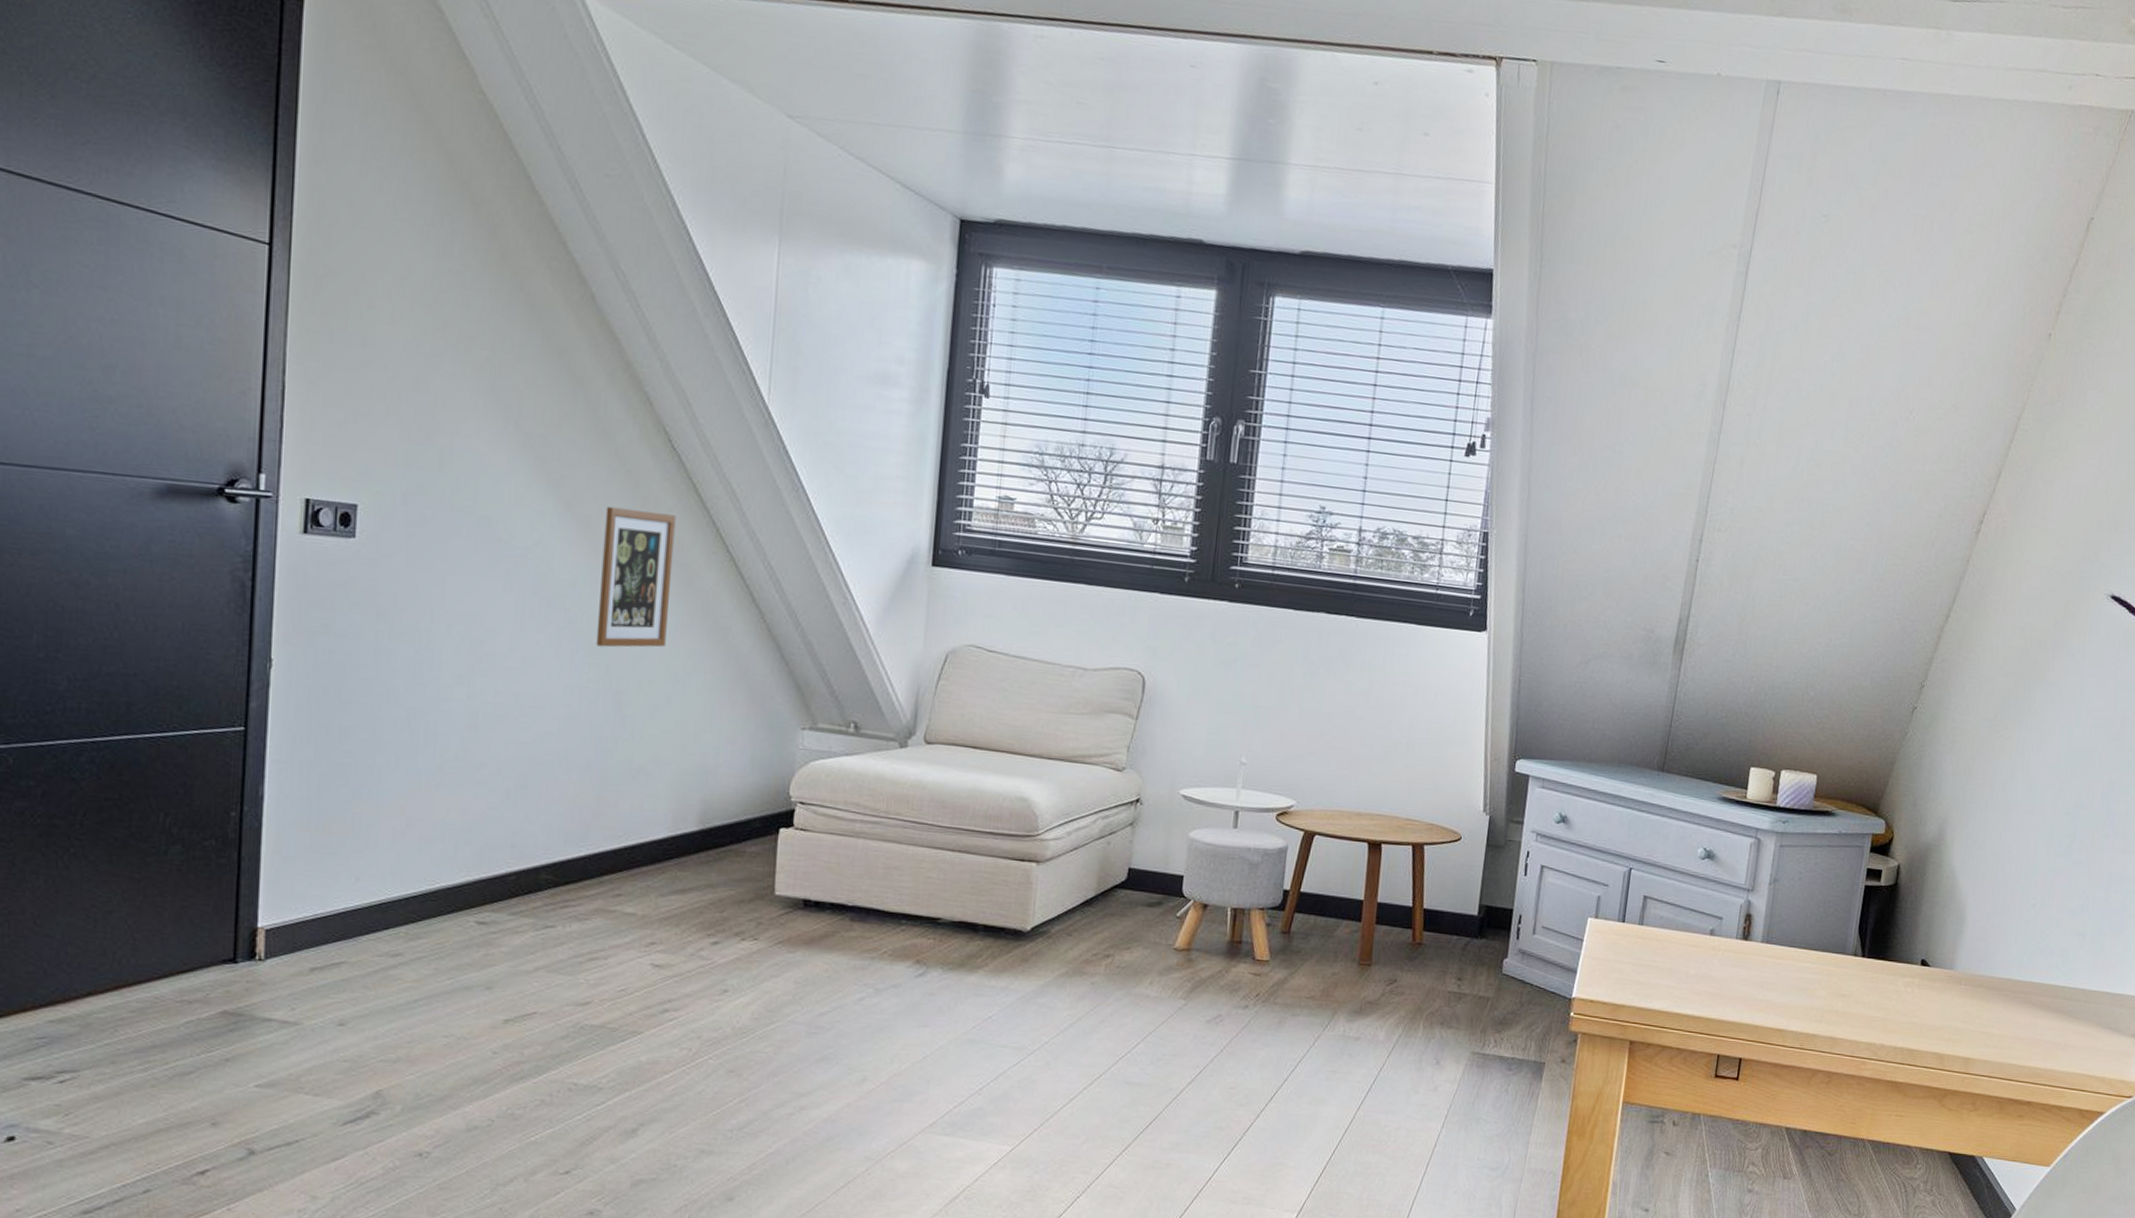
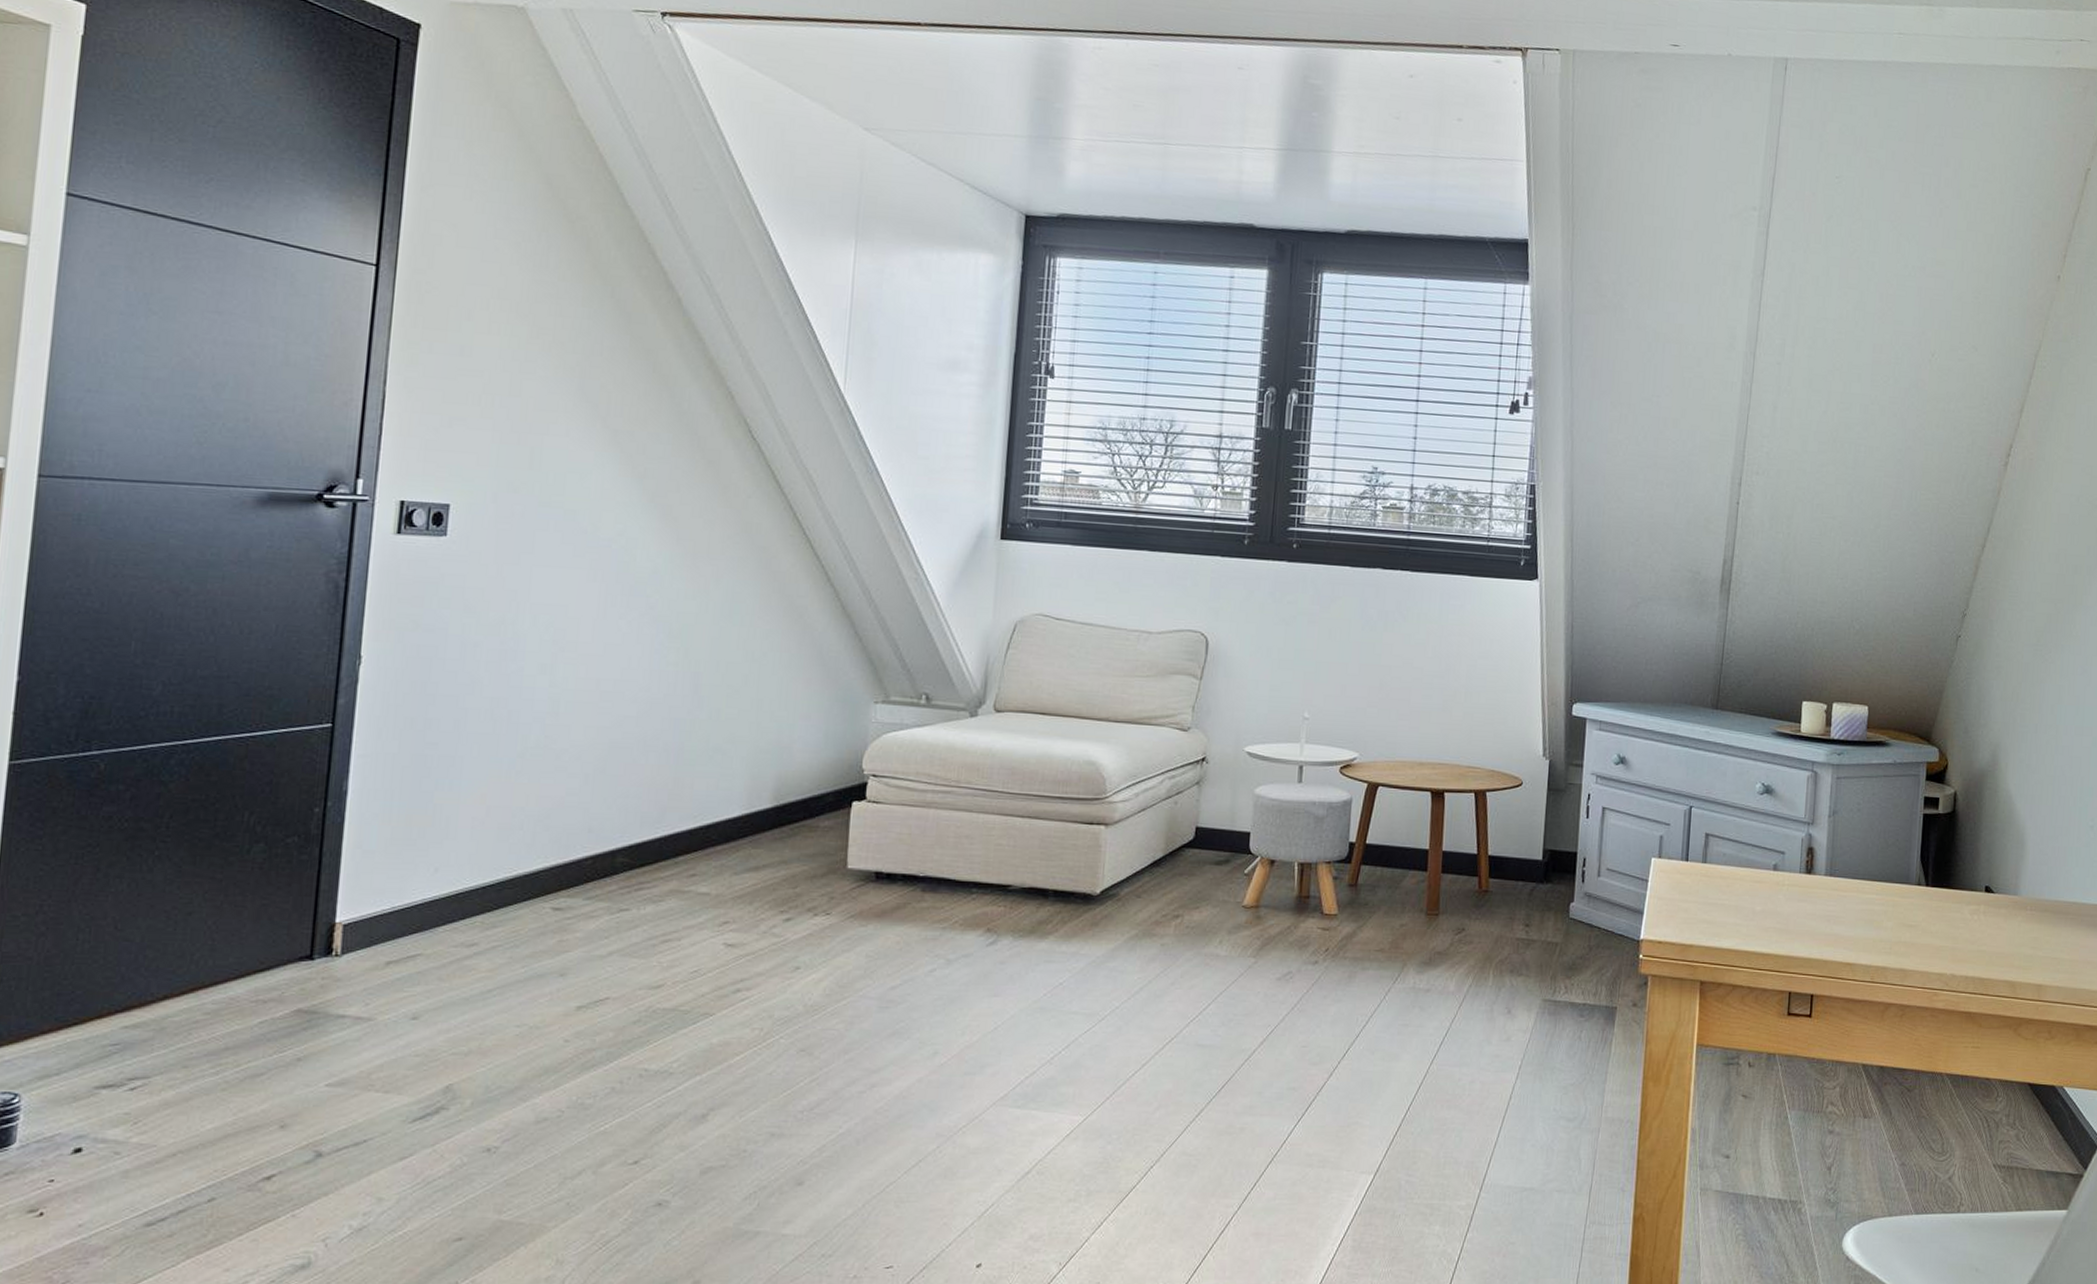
picture frame: present [596,506,676,648] -> none [675,495,755,631]

